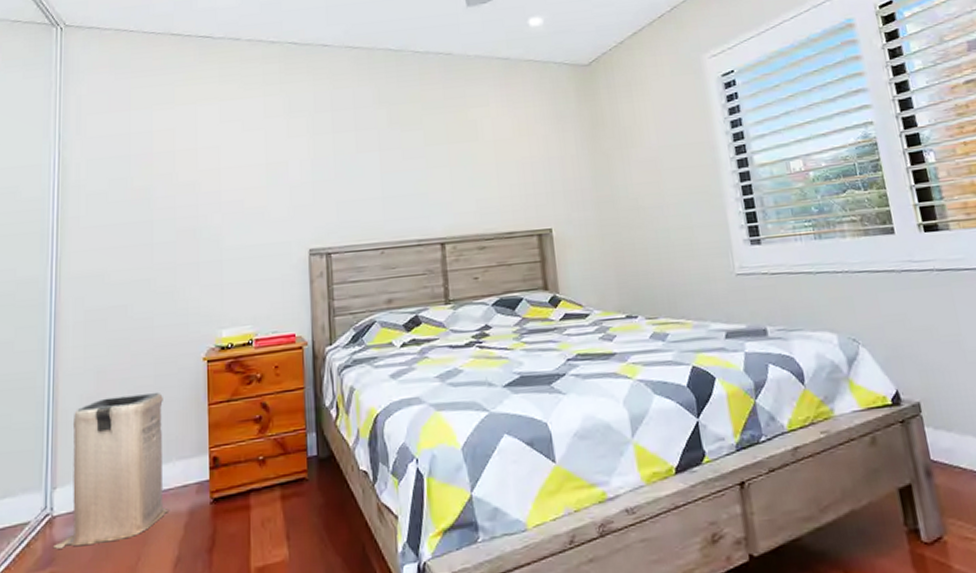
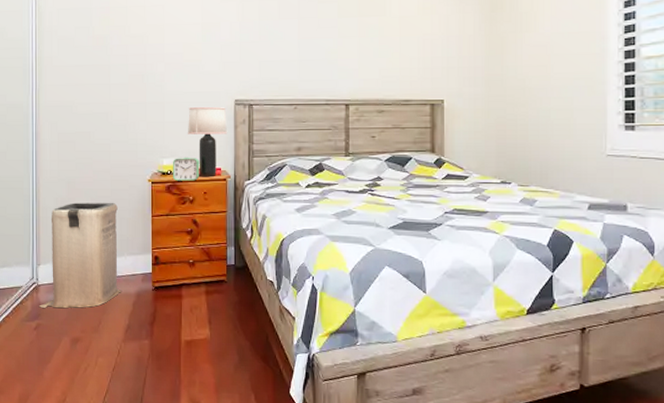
alarm clock: none [233,324,269,356] -> present [172,158,200,181]
table lamp: none [251,259,302,347] -> present [187,107,228,176]

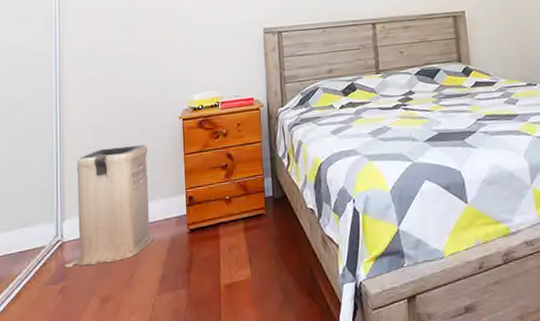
alarm clock: present [172,158,200,181] -> none [203,90,232,115]
table lamp: present [187,107,228,176] -> none [217,37,259,108]

